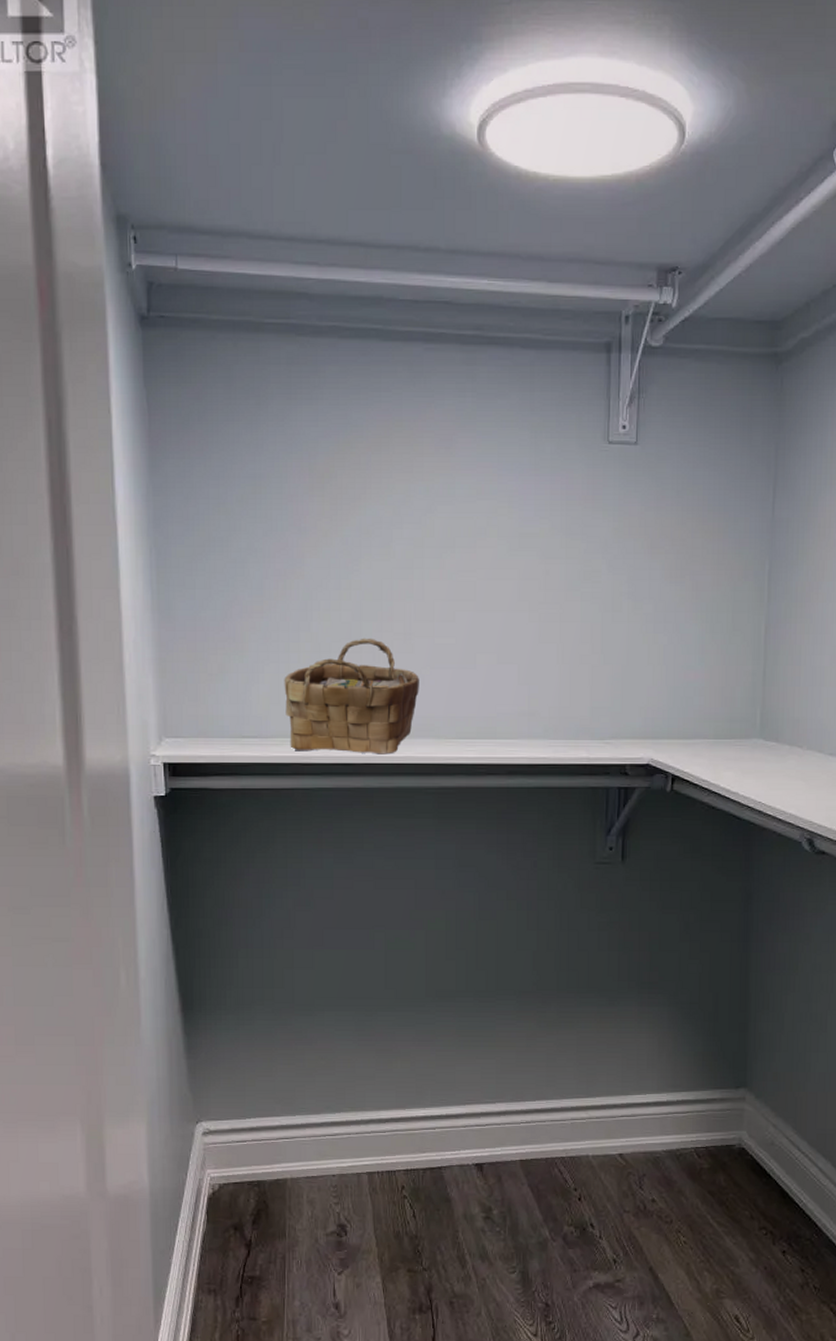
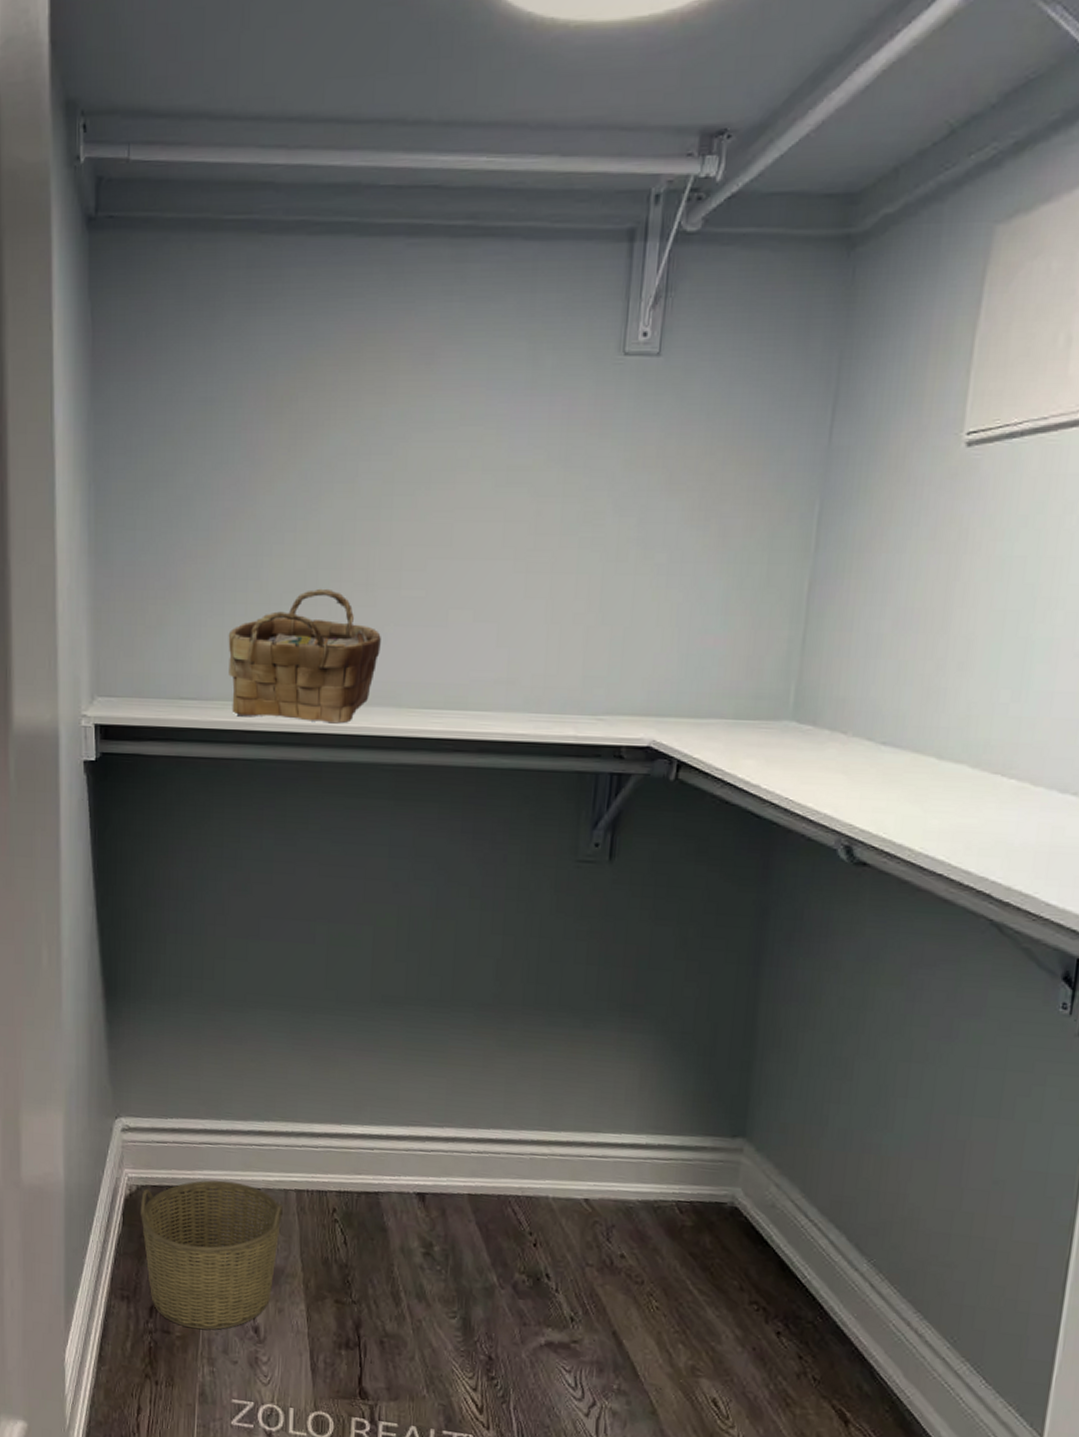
basket: none [223,1171,356,1313] -> present [140,1180,283,1330]

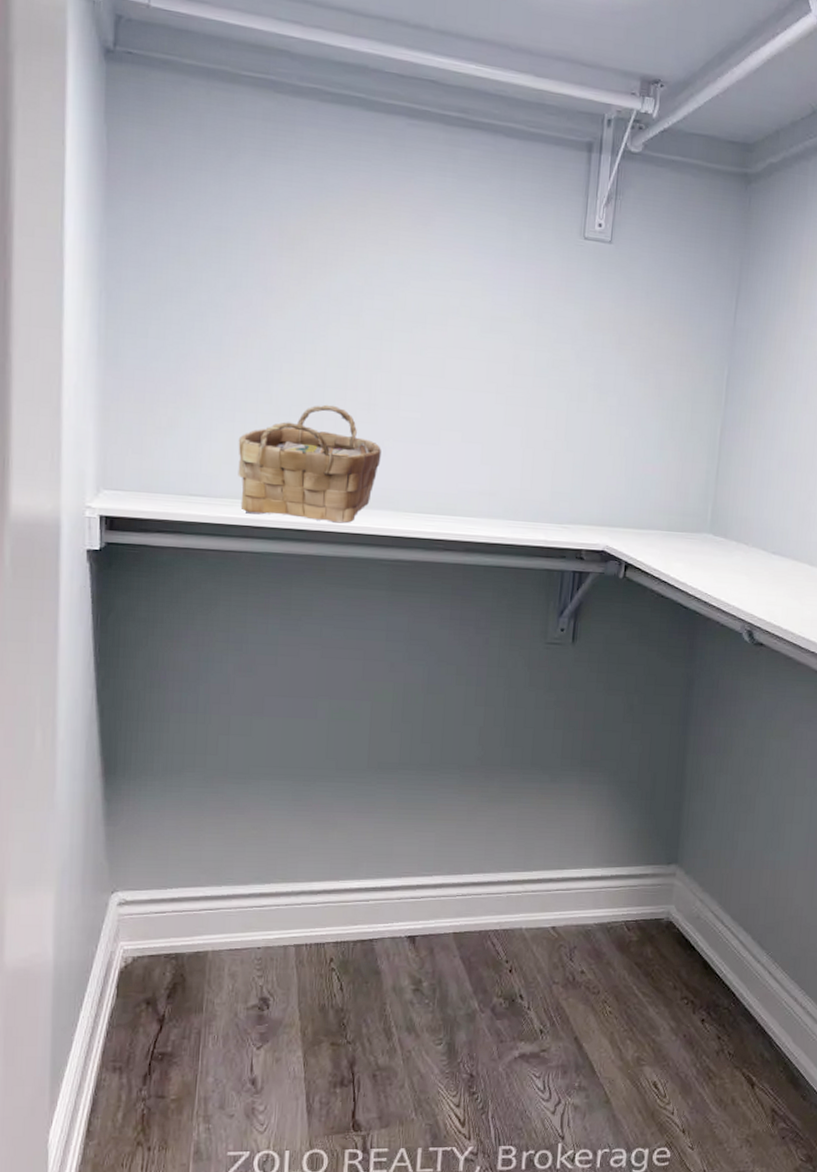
basket: present [140,1180,283,1330] -> none [135,943,282,1090]

